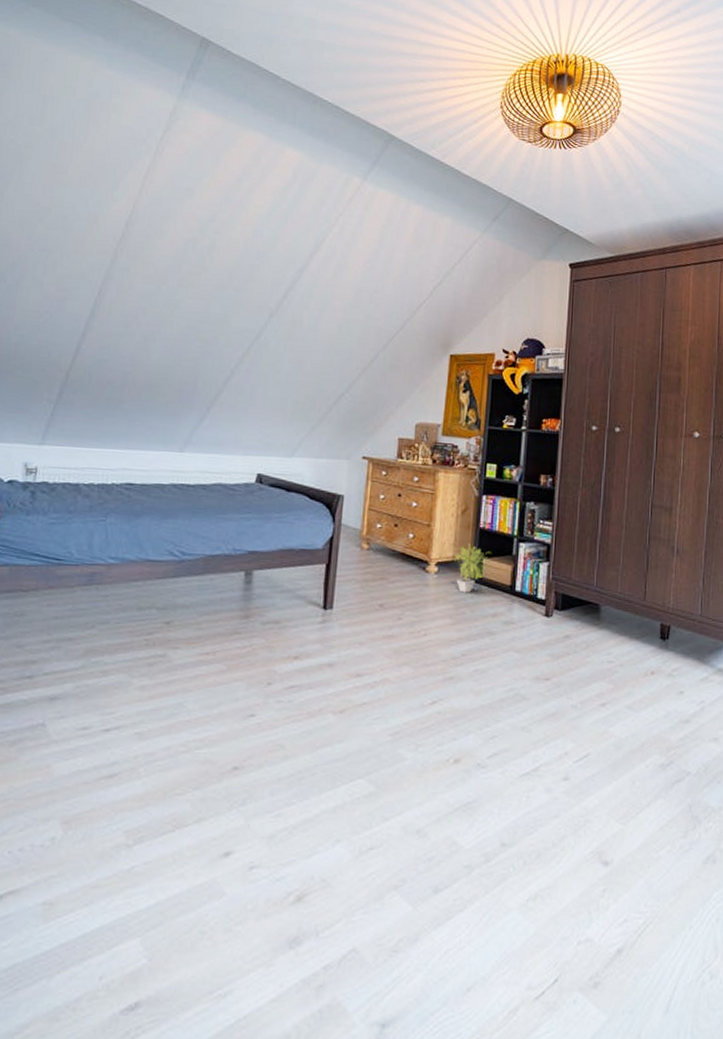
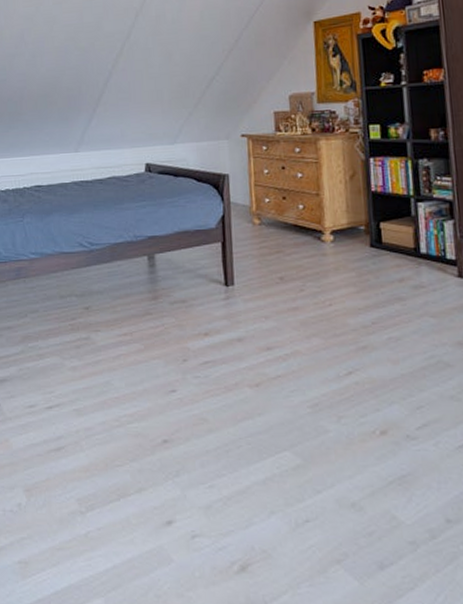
potted plant: present [454,543,490,593] -> none [349,208,389,259]

